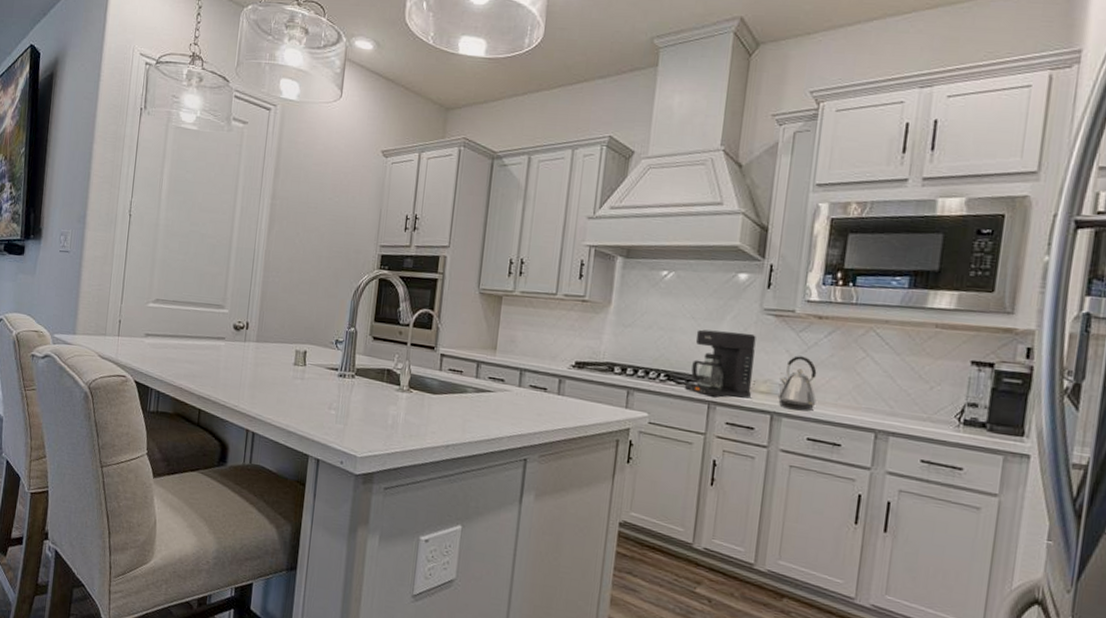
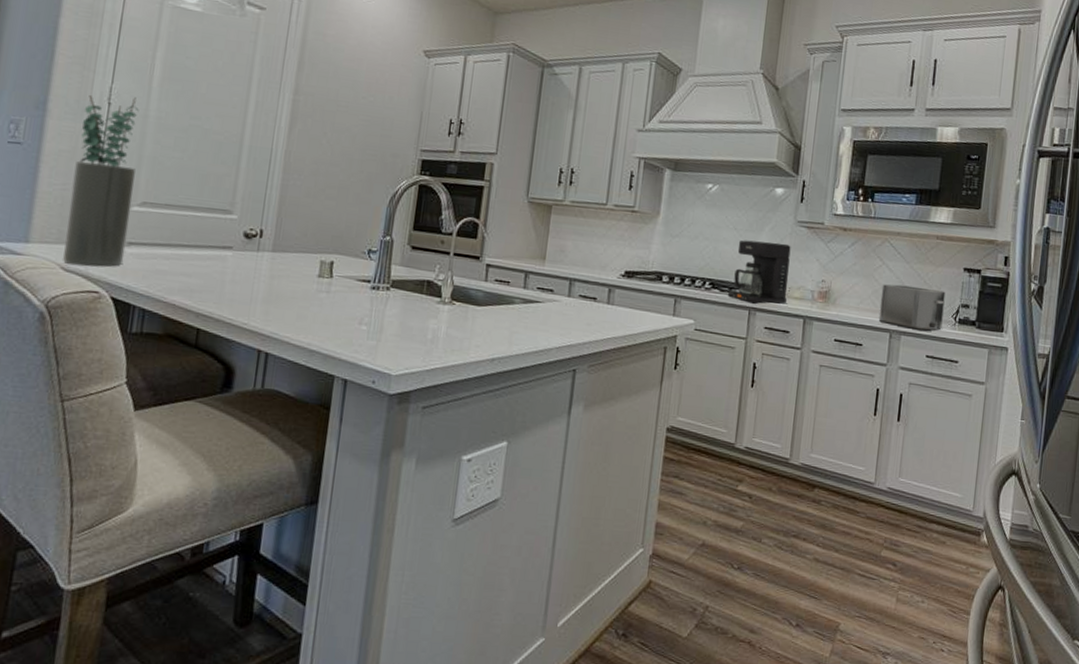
vase: none [100,209,152,356] -> present [63,95,139,268]
kettle: present [777,356,817,412] -> none [809,264,843,315]
toaster: none [861,378,947,433] -> present [878,283,946,331]

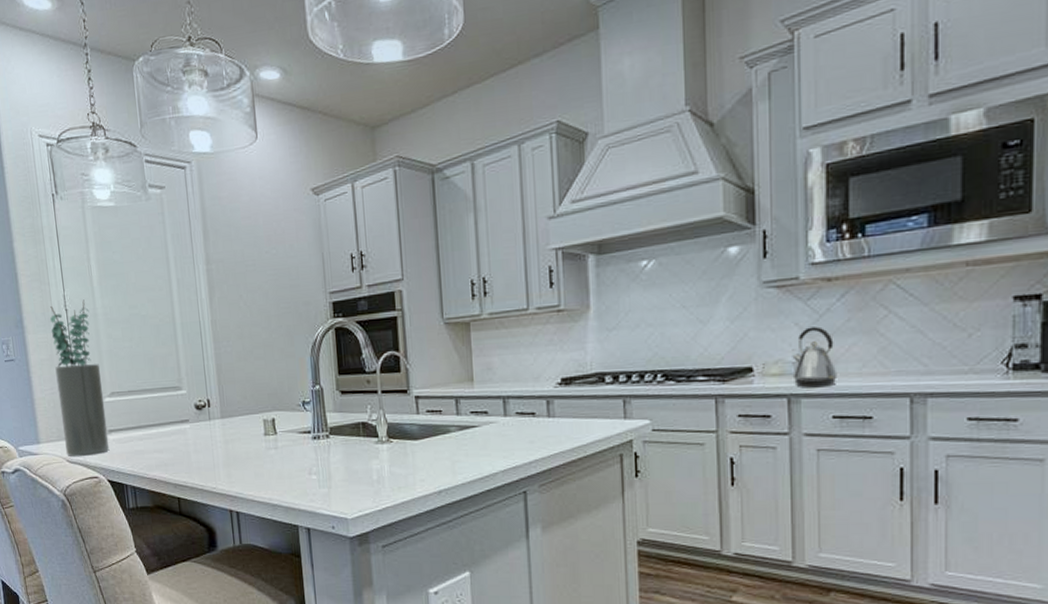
coffee maker: present [728,240,791,304] -> none [687,312,762,390]
kettle: none [809,264,843,315] -> present [792,326,838,388]
toaster: present [878,283,946,331] -> none [891,332,988,389]

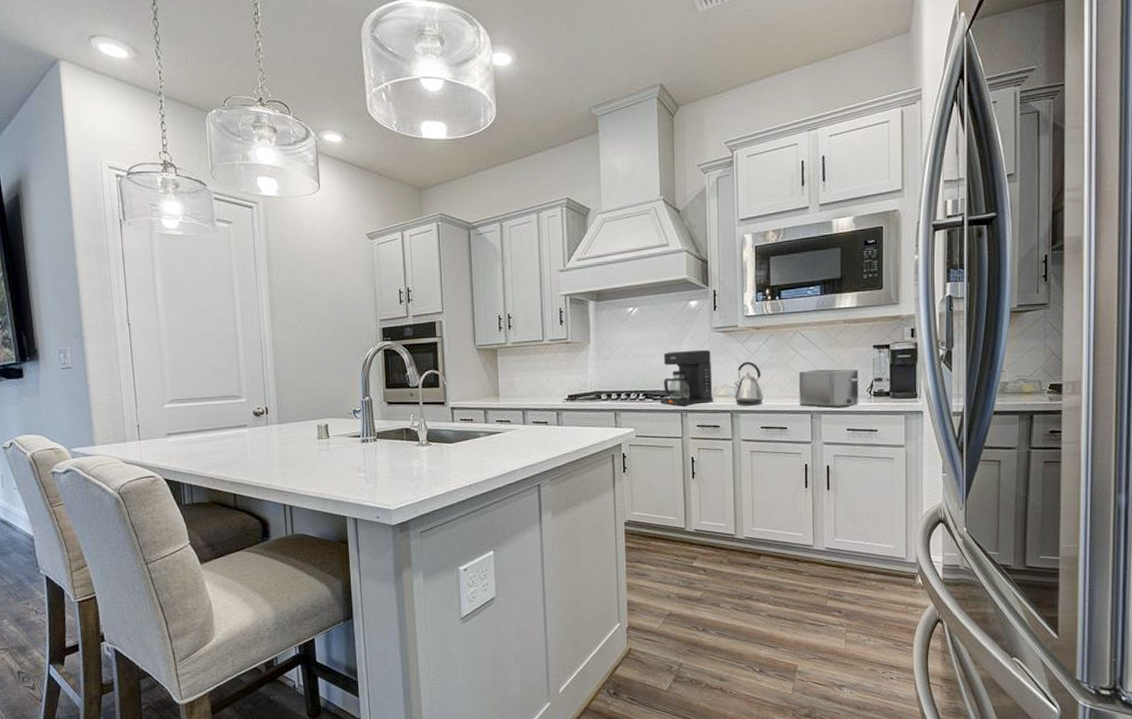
vase: present [50,299,110,458] -> none [112,315,167,459]
coffee maker: none [687,312,762,390] -> present [661,349,713,406]
toaster: none [891,332,988,389] -> present [798,369,859,408]

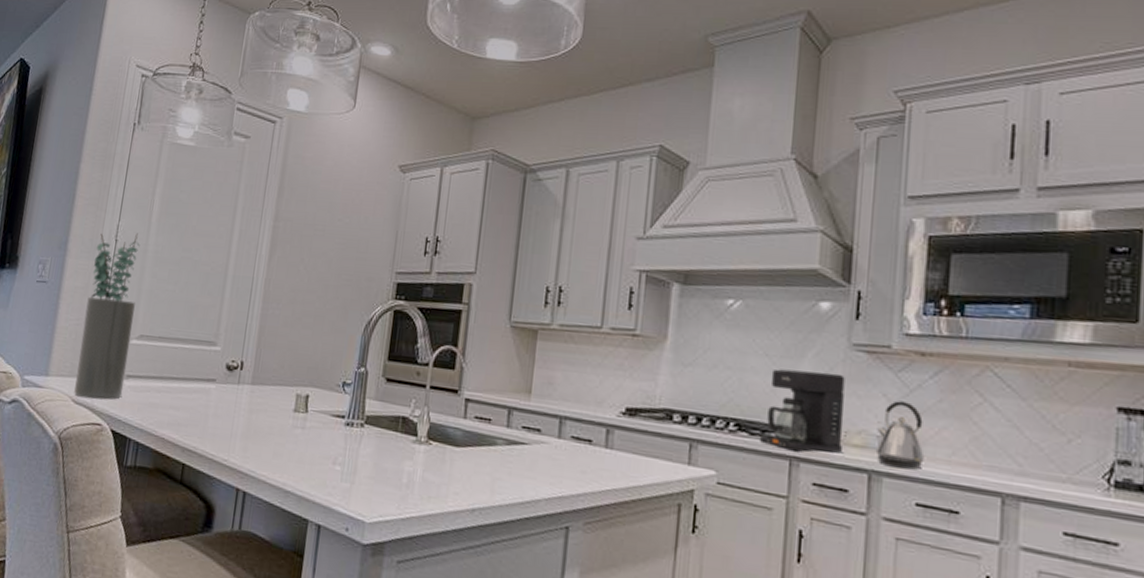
vase: none [112,315,167,459] -> present [74,233,140,400]
toaster: present [798,369,859,408] -> none [982,428,1089,498]

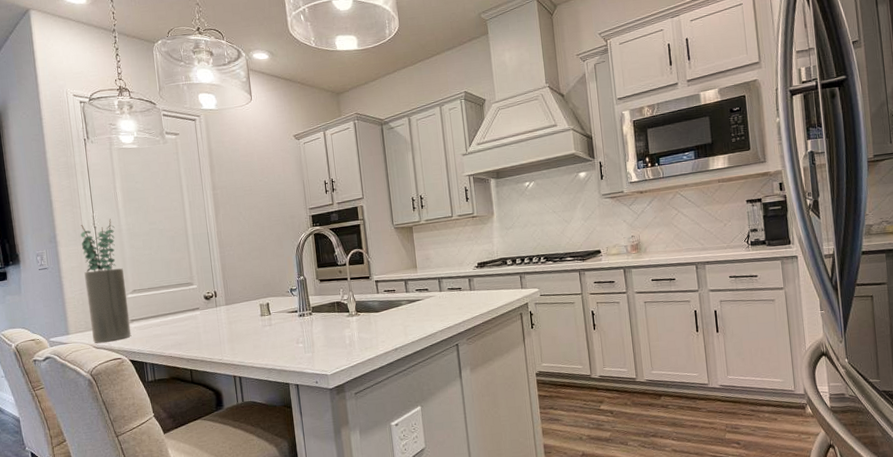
coffee maker: present [760,369,845,453] -> none [559,214,607,266]
kettle: present [875,401,925,470] -> none [624,222,652,263]

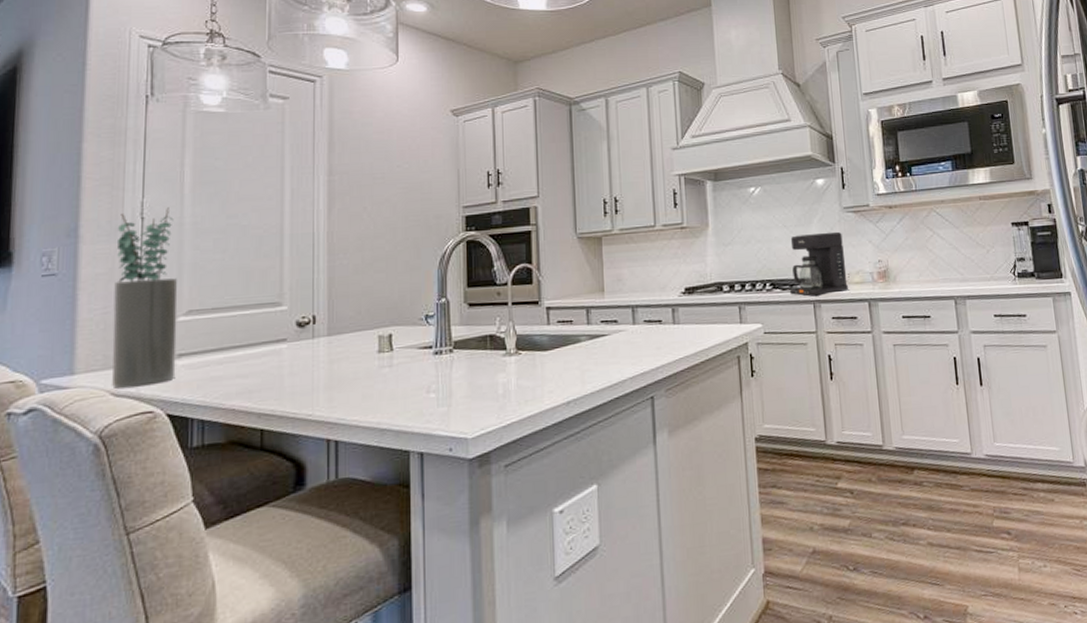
coffee maker: none [559,214,607,266] -> present [790,231,848,296]

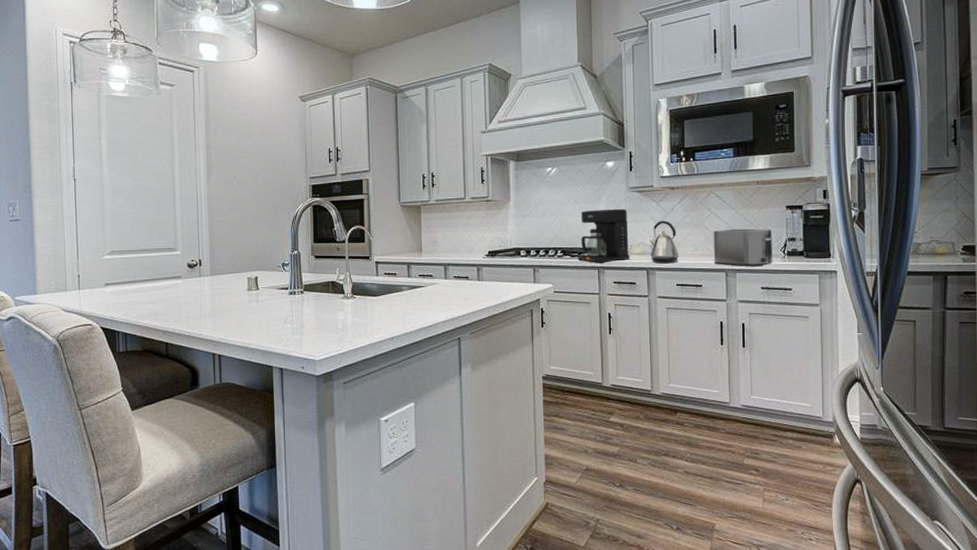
vase: present [112,207,178,390] -> none [58,171,105,307]
kettle: none [869,244,903,294] -> present [649,221,679,264]
toaster: none [937,248,1003,292] -> present [713,228,773,267]

